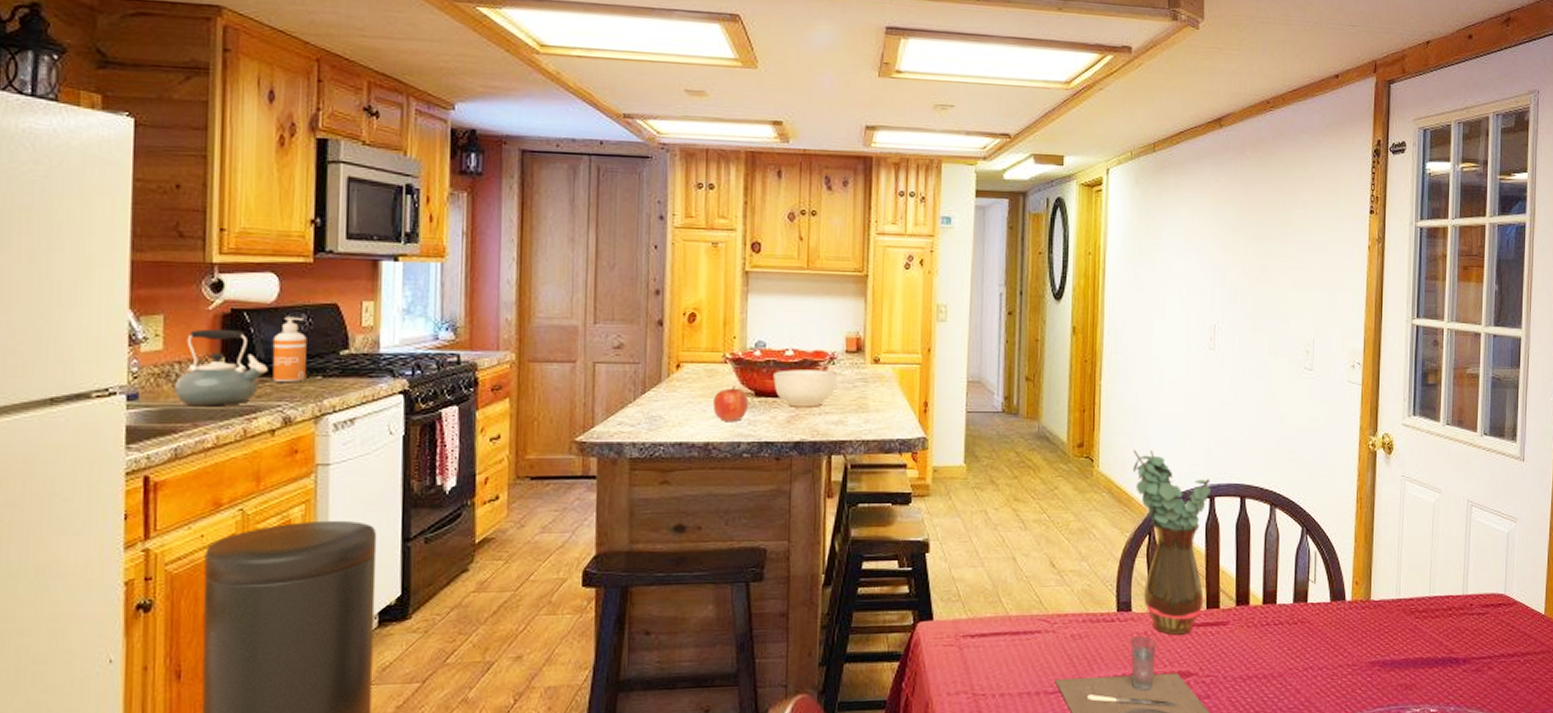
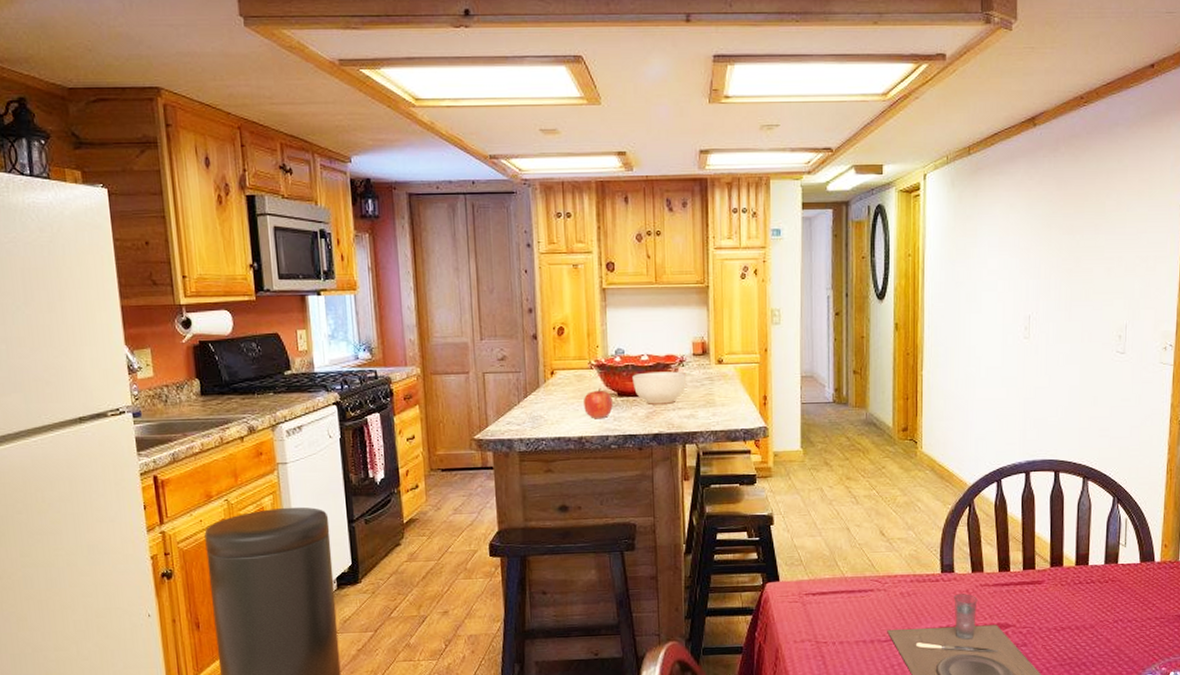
kettle: present [175,328,268,407] -> none [166,358,232,421]
soap dispenser: present [272,316,308,383] -> none [232,345,262,400]
vase: present [1133,449,1211,635] -> none [954,431,1026,593]

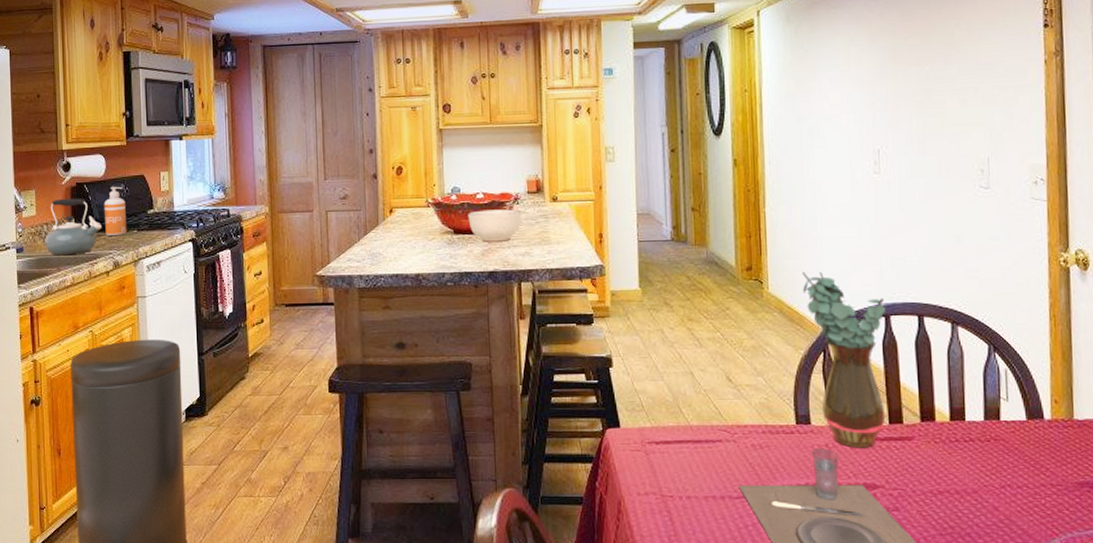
kettle: none [166,358,232,421] -> present [45,198,102,256]
soap dispenser: none [232,345,262,400] -> present [103,186,128,236]
fruit: present [583,387,613,418] -> none [420,225,449,255]
vase: none [954,431,1026,593] -> present [802,271,886,448]

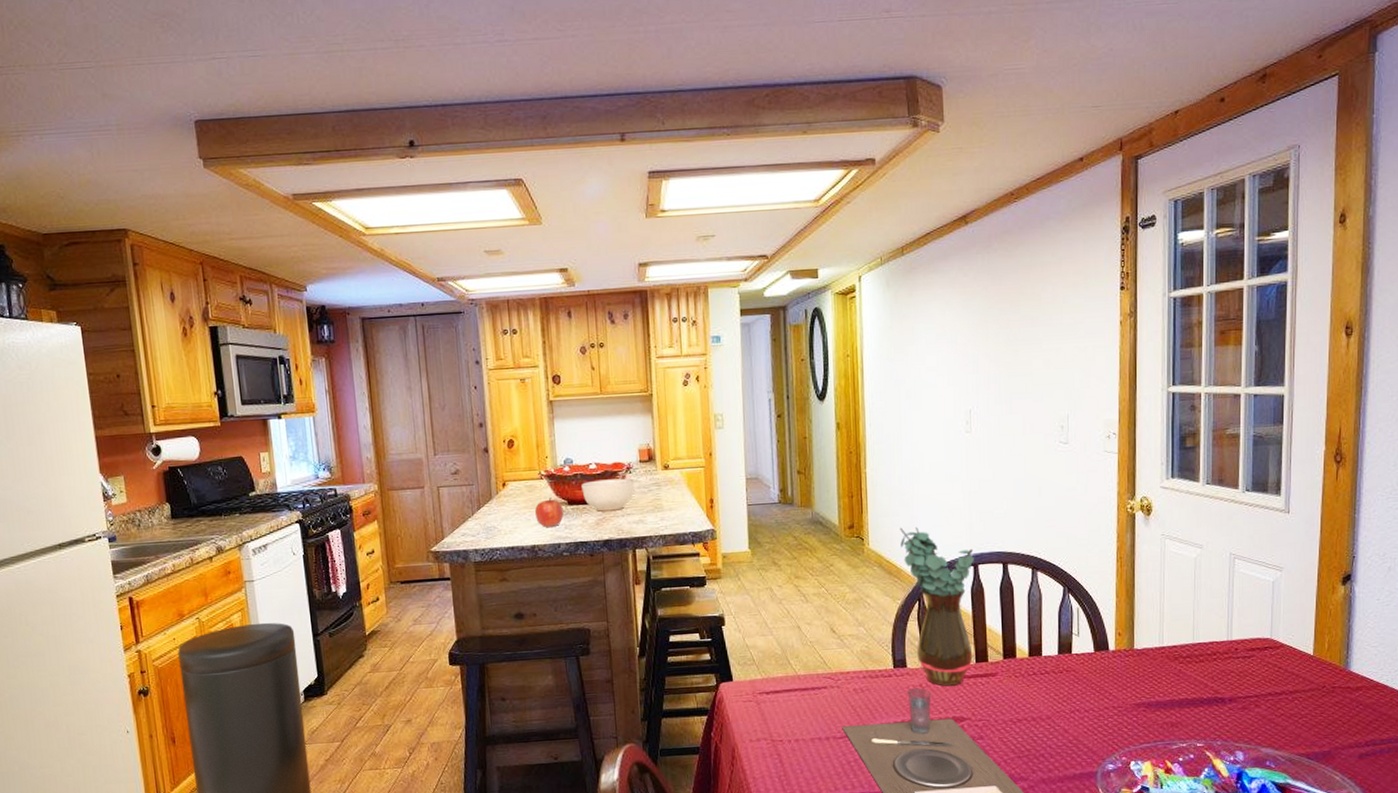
kettle: present [45,198,102,256] -> none [139,483,201,544]
soap dispenser: present [103,186,128,236] -> none [200,469,229,521]
fruit: none [420,225,449,255] -> present [534,496,564,527]

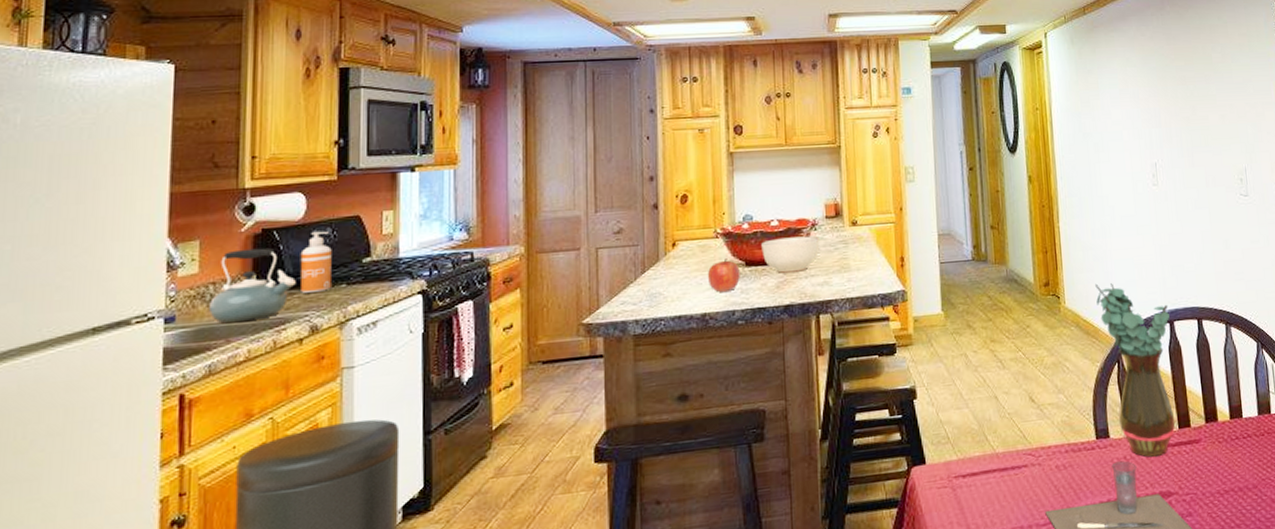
kettle: none [139,483,201,544] -> present [209,248,296,324]
soap dispenser: none [200,469,229,521] -> present [299,230,333,294]

